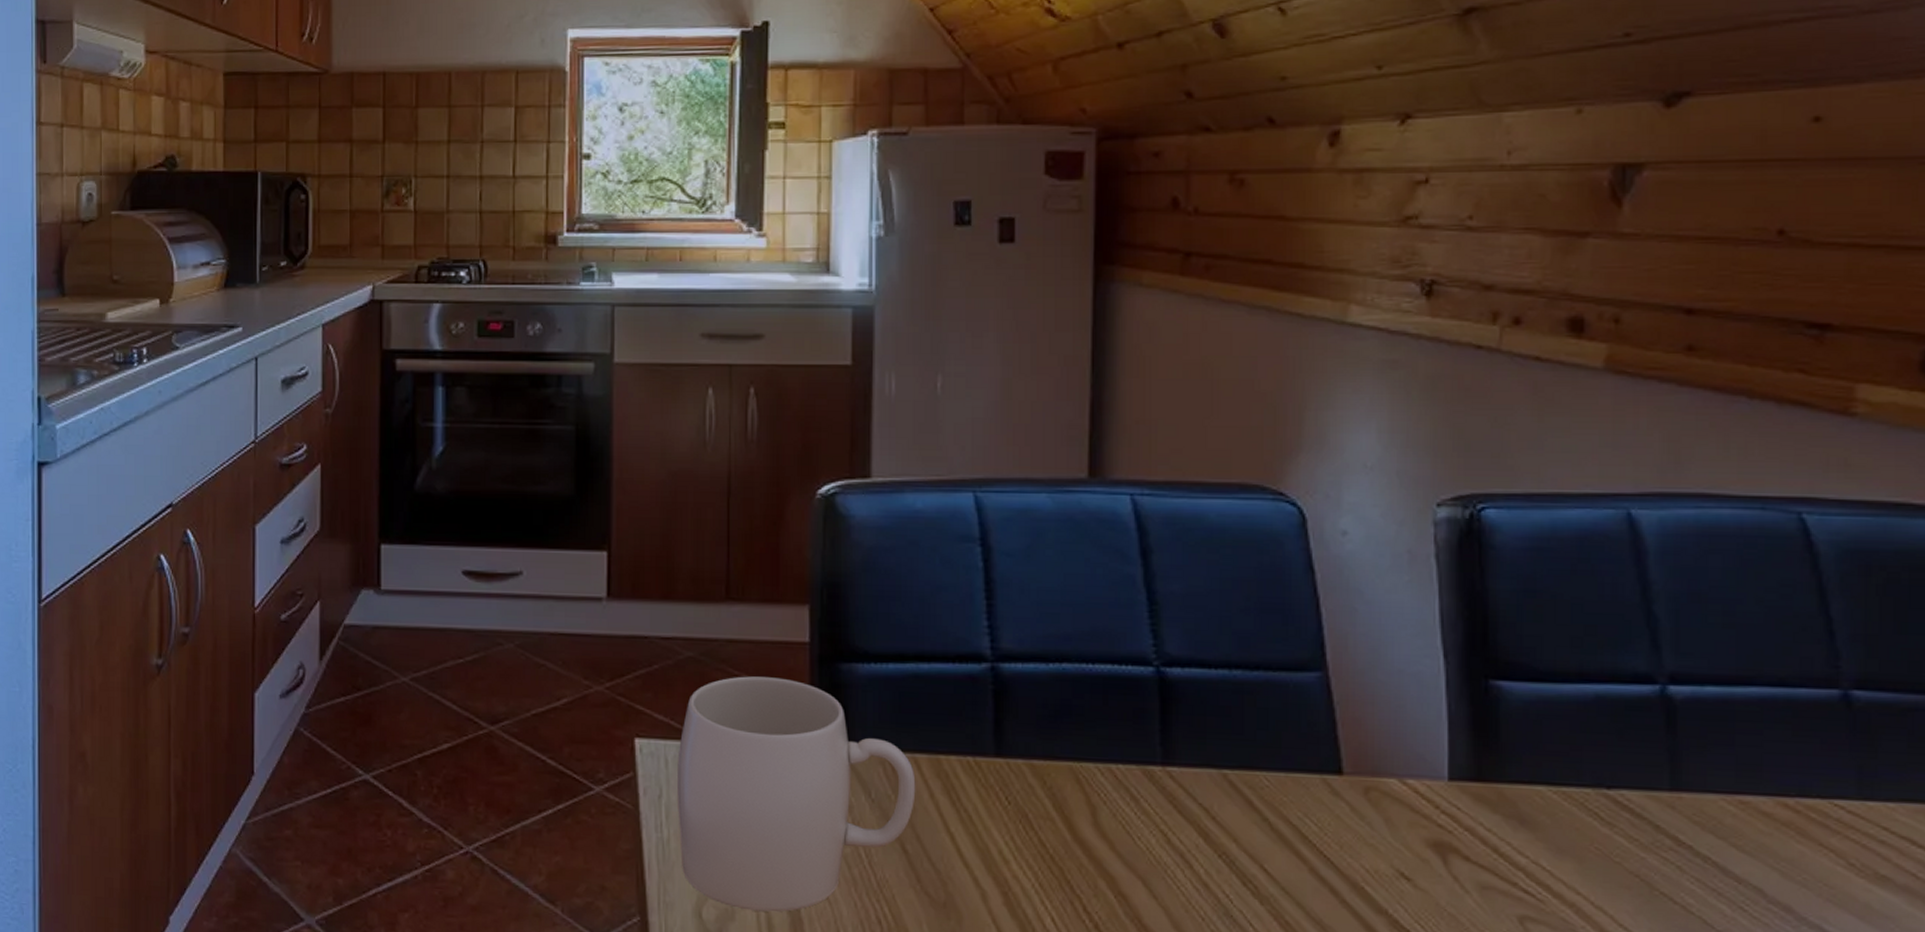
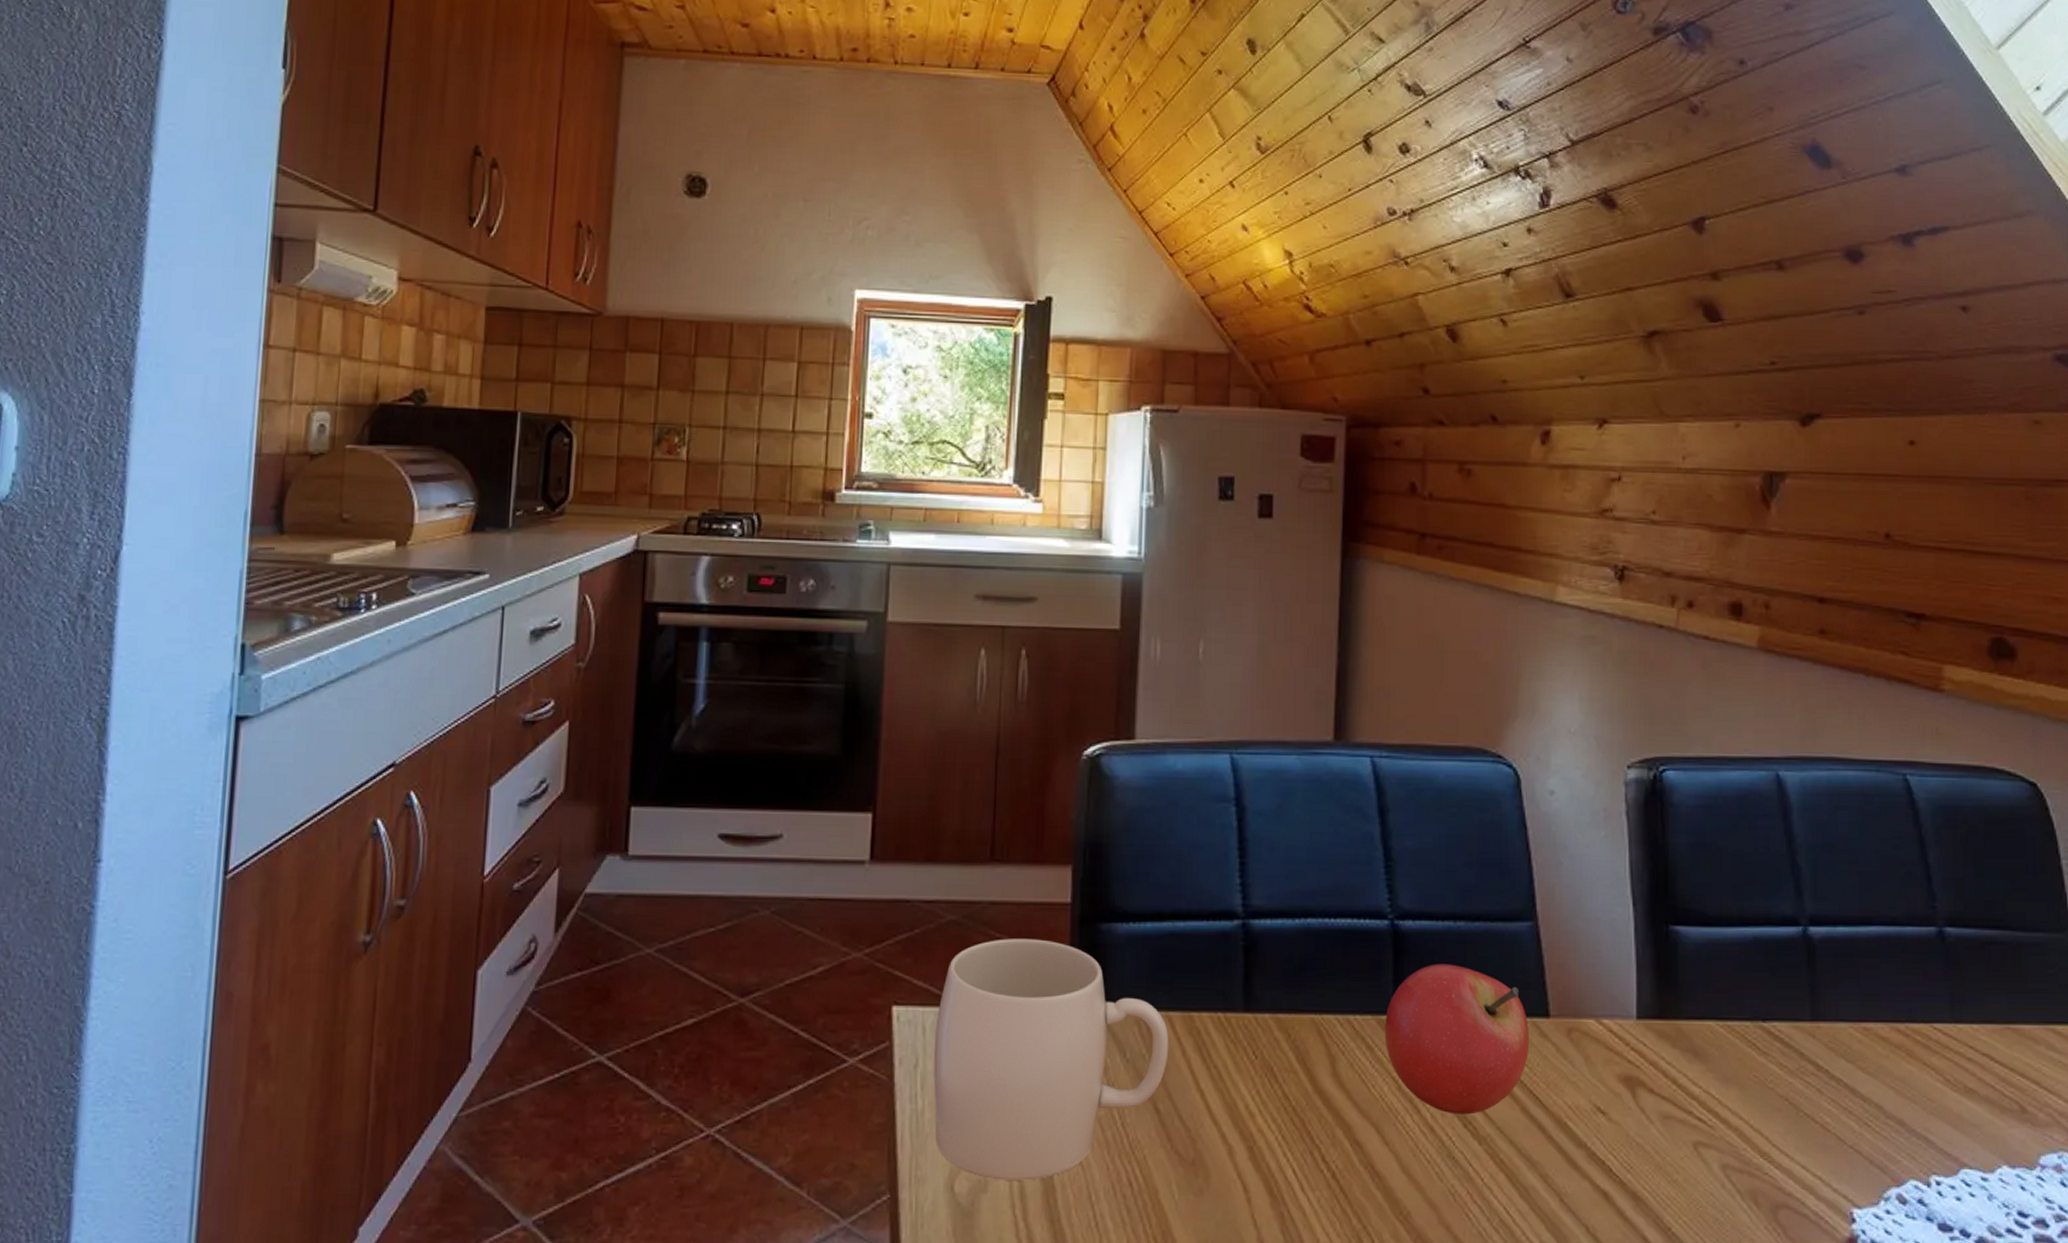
fruit: none [1151,713,1320,873] -> present [1384,963,1530,1115]

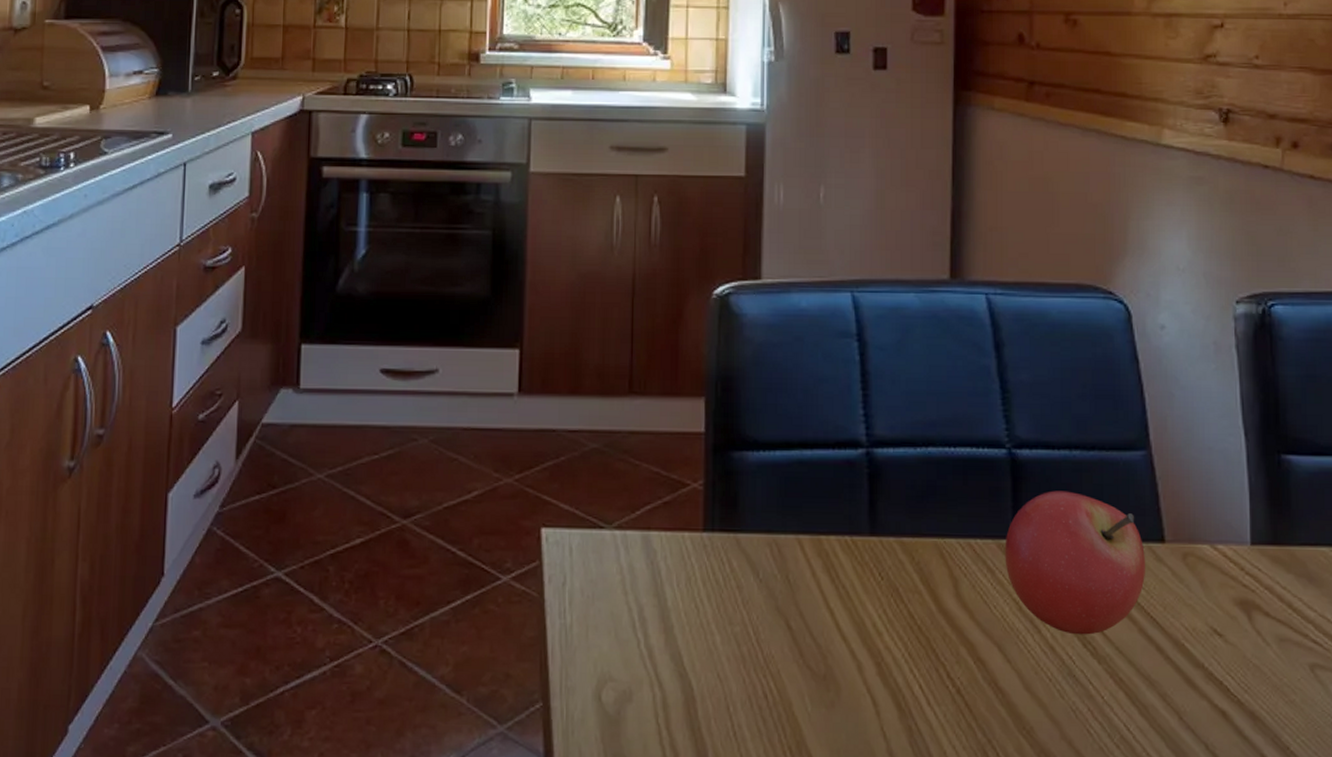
mug: present [933,938,1169,1181] -> none [579,466,799,692]

